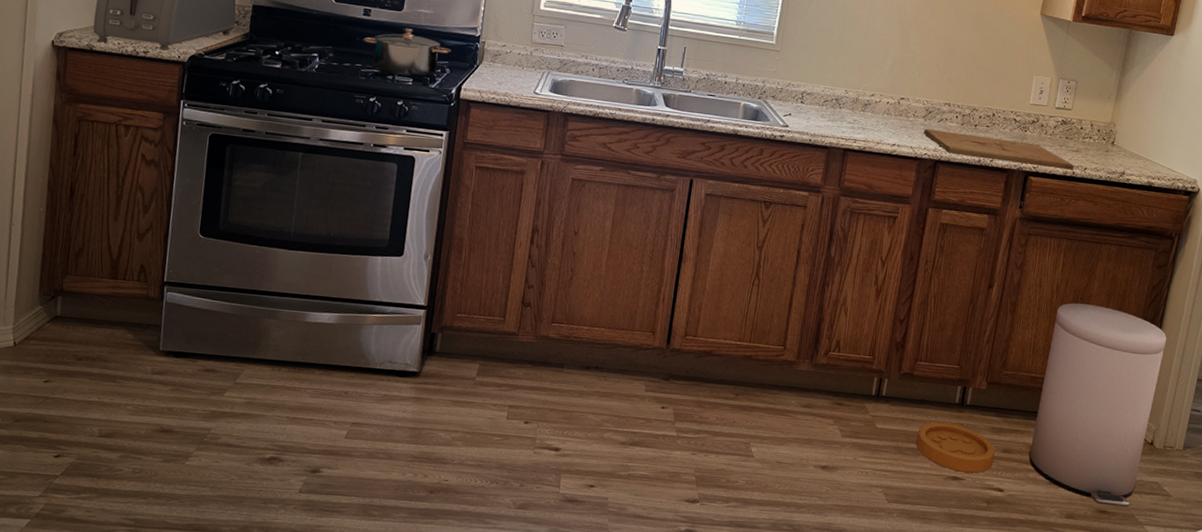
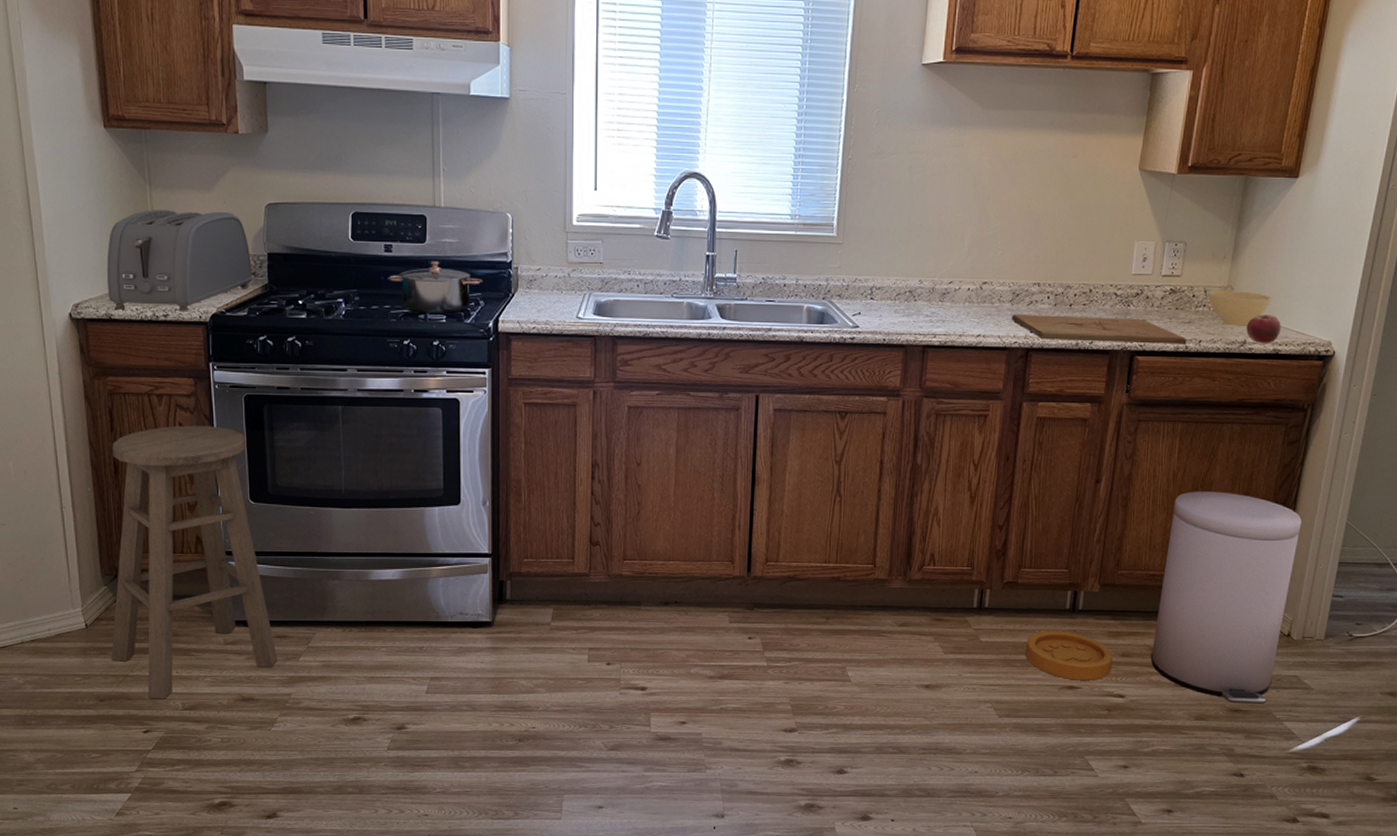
bar stool: none [34,156,206,425] -> present [111,425,278,700]
bowl: none [1094,124,1149,159] -> present [1208,289,1273,326]
fruit: none [1125,150,1155,177] -> present [1246,315,1281,344]

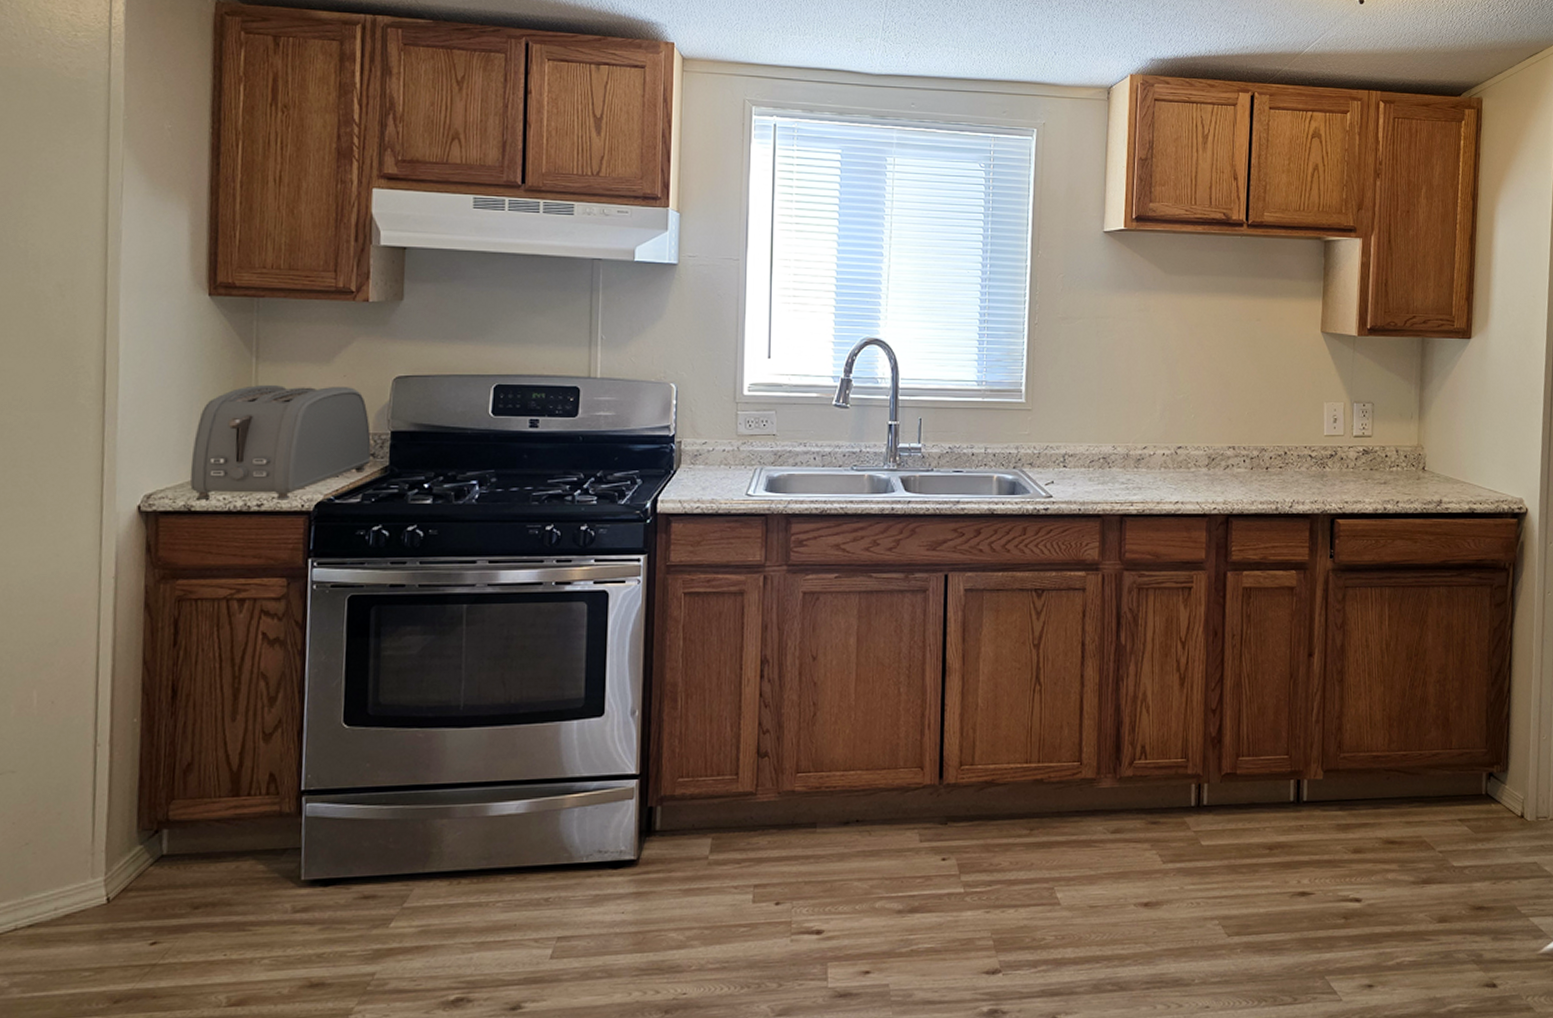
bar stool: present [111,425,278,700] -> none [137,634,362,995]
cooking pot: present [387,261,483,315] -> none [530,436,642,496]
cutting board: present [1011,315,1187,344] -> none [1208,479,1385,506]
pet bowl: present [1025,630,1114,680] -> none [1250,827,1345,885]
pedal bin: present [1150,491,1302,705] -> none [1384,660,1519,900]
bowl: present [1208,289,1273,326] -> none [1400,449,1462,485]
fruit: present [1246,315,1281,344] -> none [1440,473,1473,503]

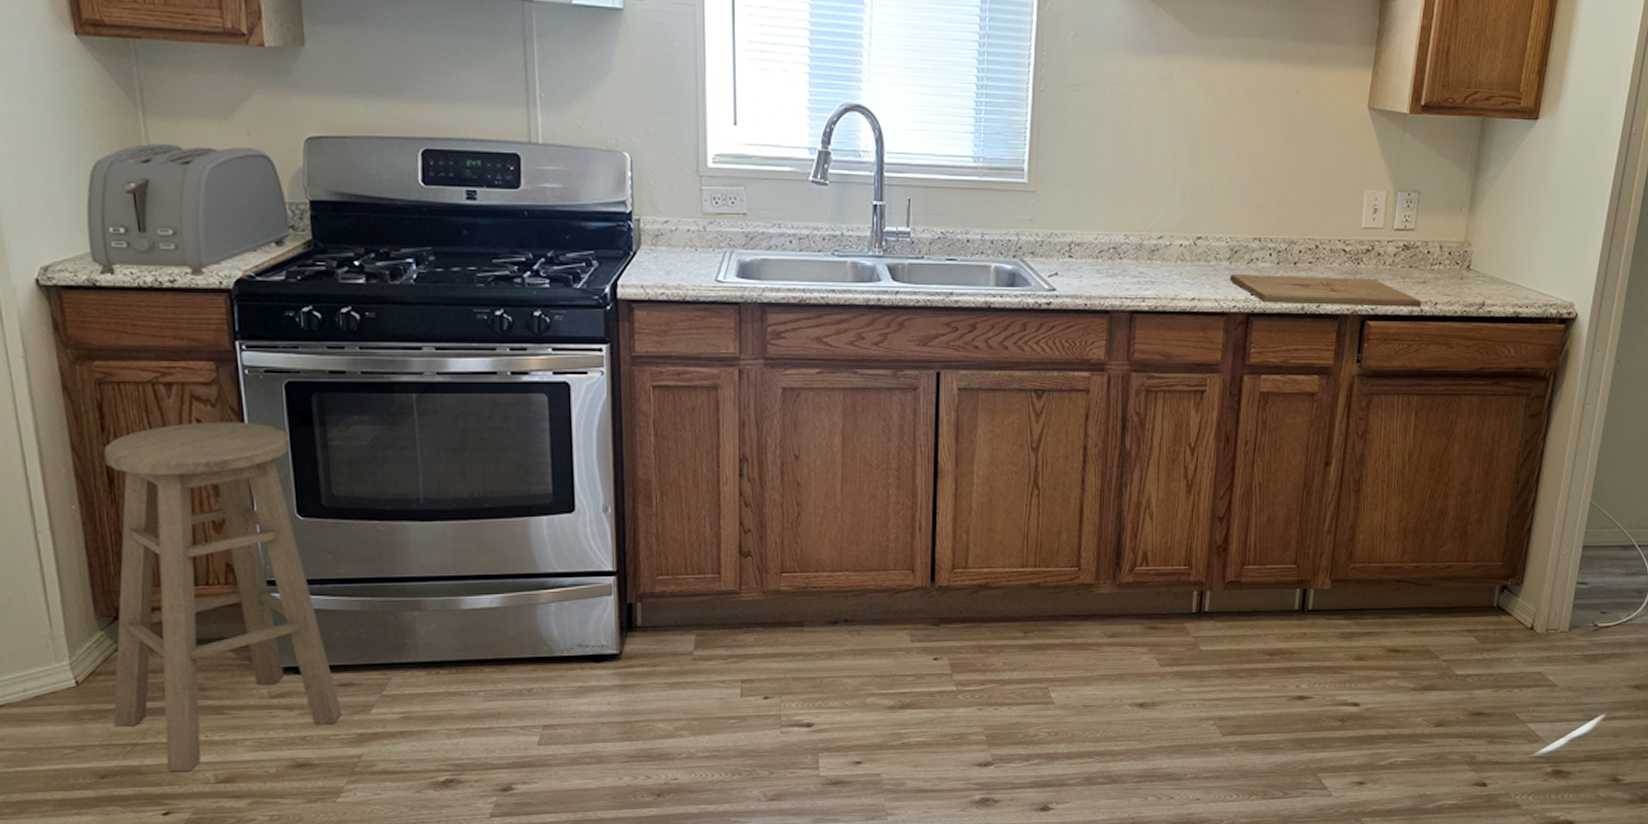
bar stool: none [137,634,362,995] -> present [104,422,343,772]
cutting board: none [1208,479,1385,506] -> present [1229,274,1422,307]

